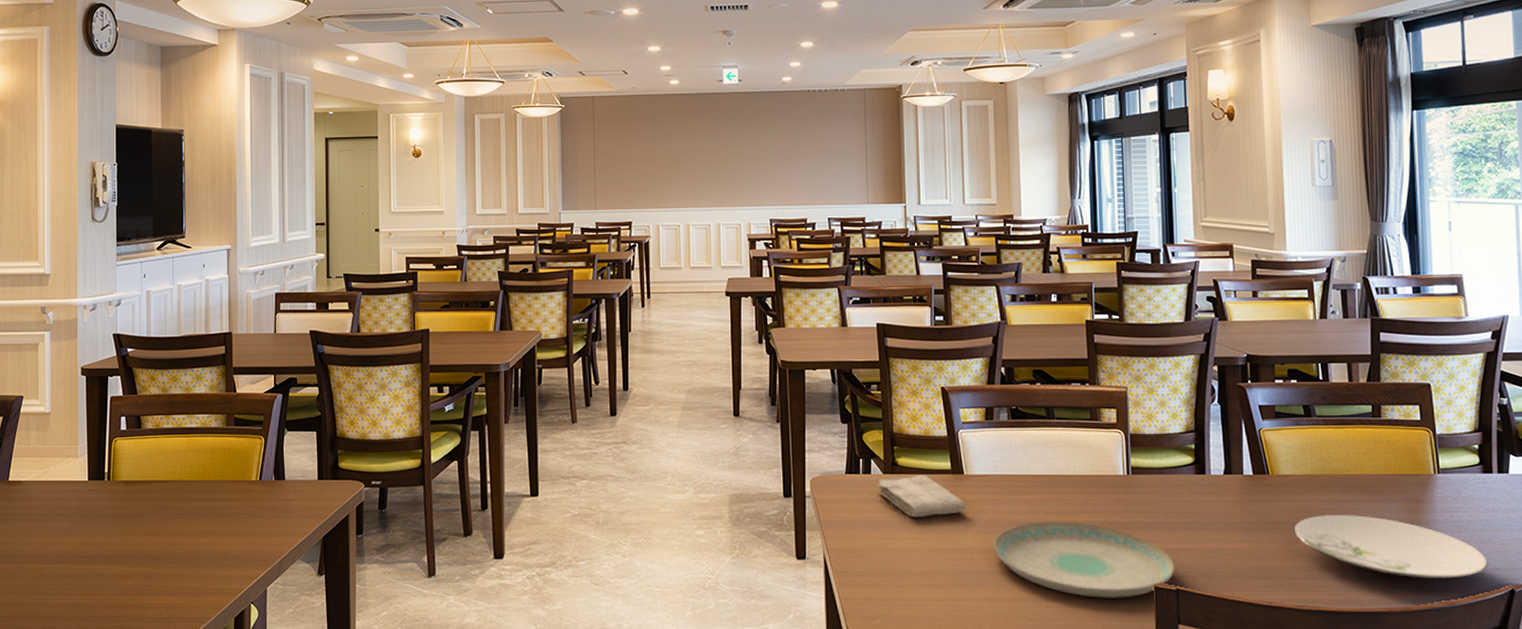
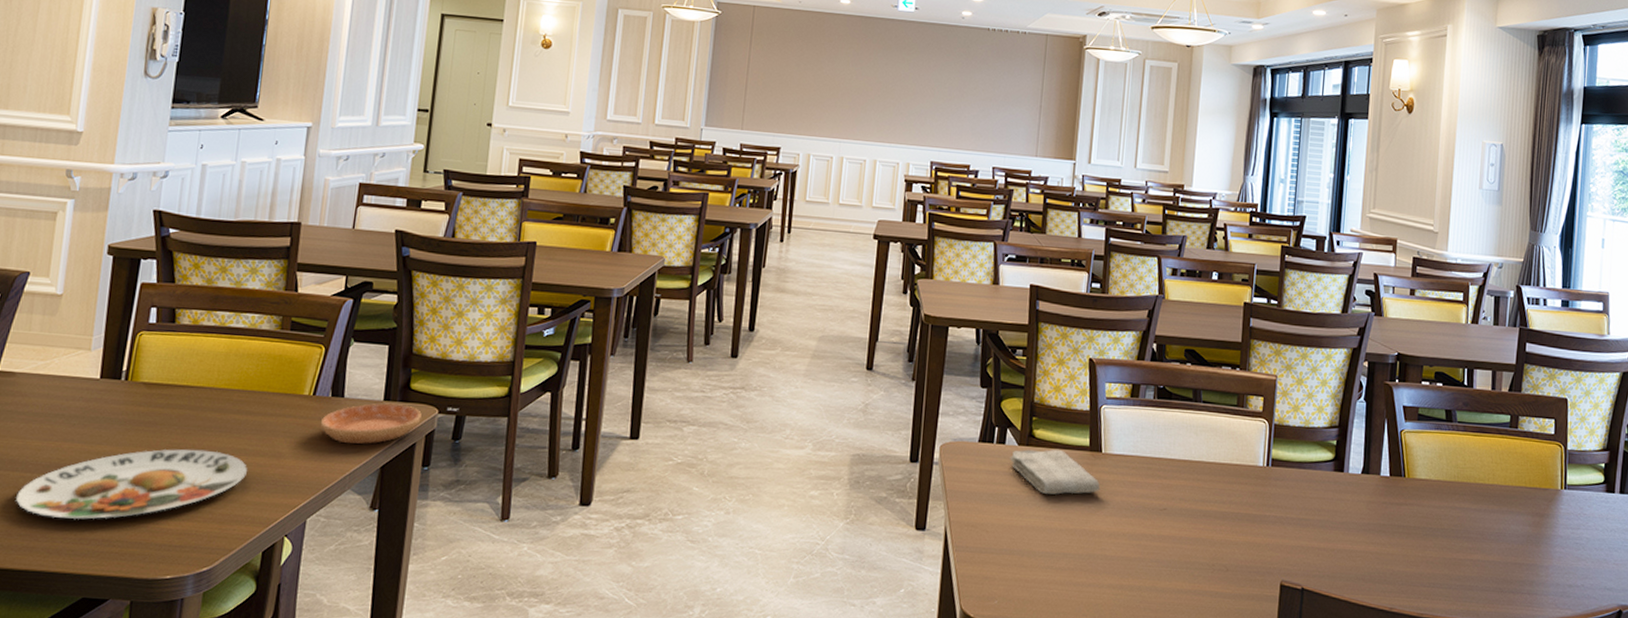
plate: none [35,534,214,601] -> present [16,449,247,520]
saucer: none [268,482,351,520] -> present [320,403,422,445]
plate: present [993,521,1175,598] -> none [1123,508,1303,594]
plate: present [1293,514,1488,580] -> none [1422,522,1601,596]

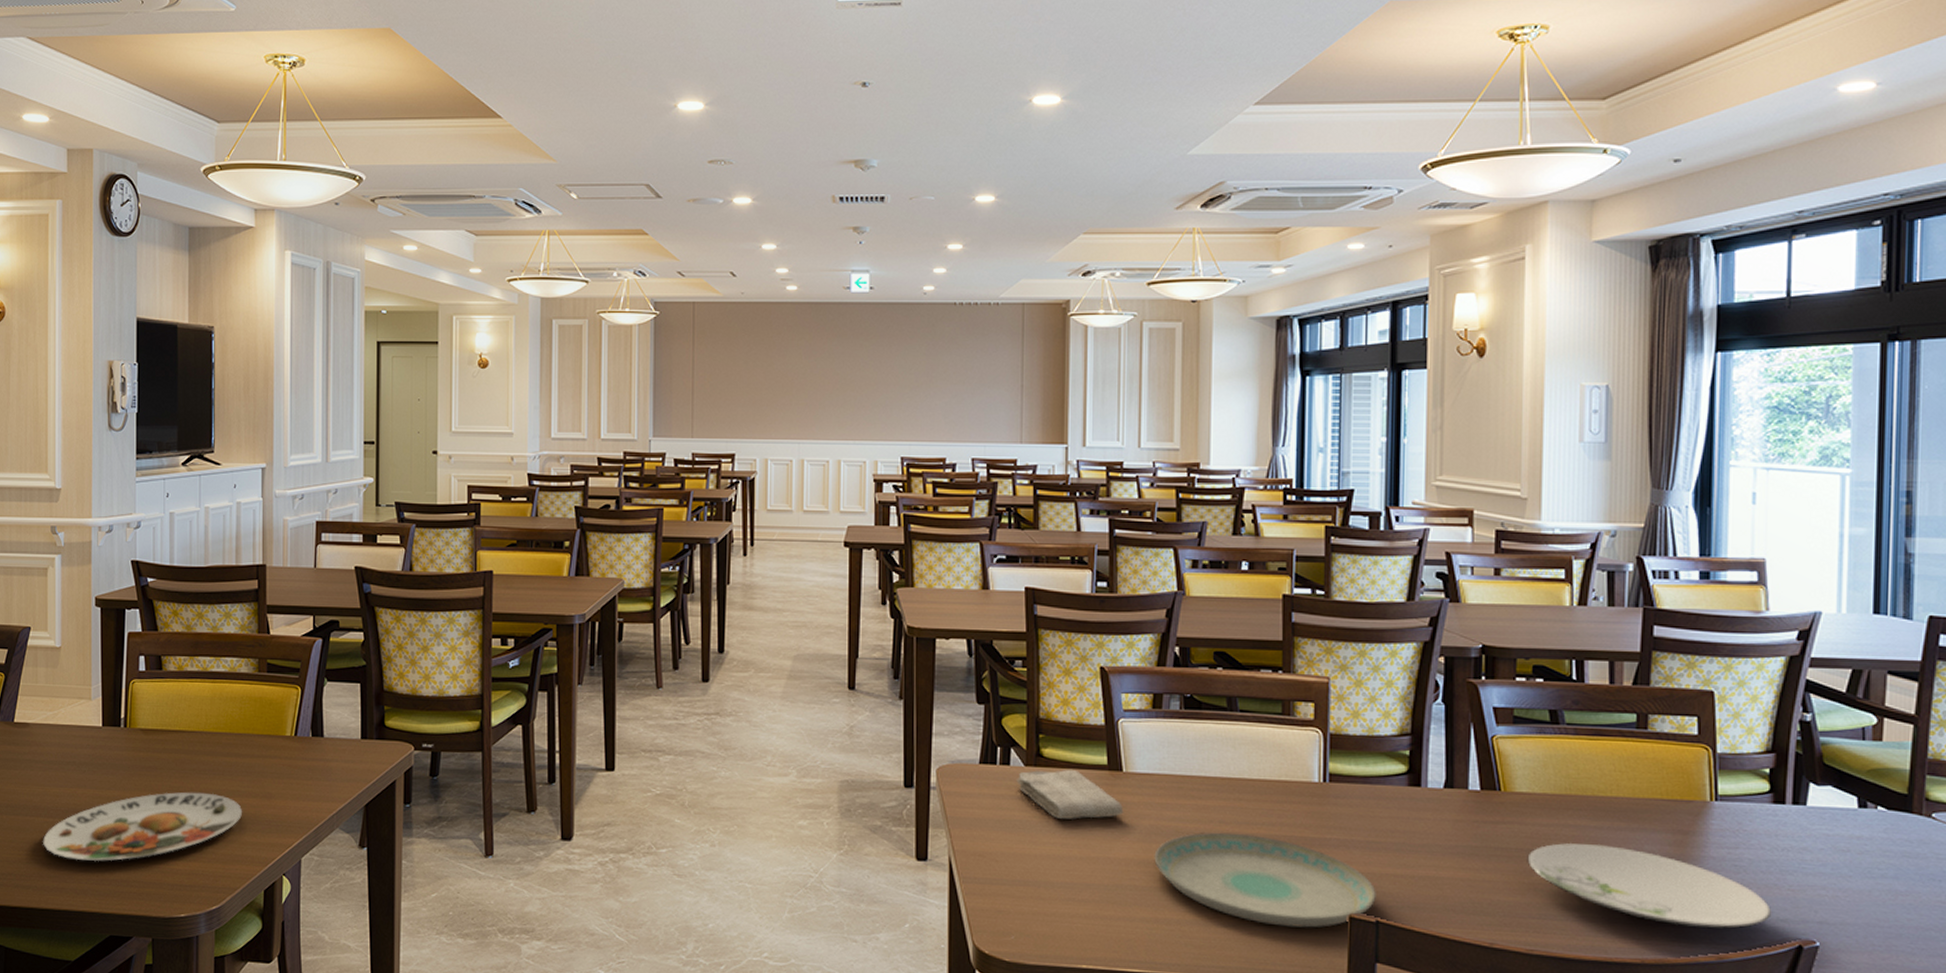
saucer: present [320,403,422,445] -> none [304,741,398,784]
plate: none [1123,508,1303,594] -> present [1154,832,1376,928]
plate: none [1422,522,1601,596] -> present [1527,842,1771,929]

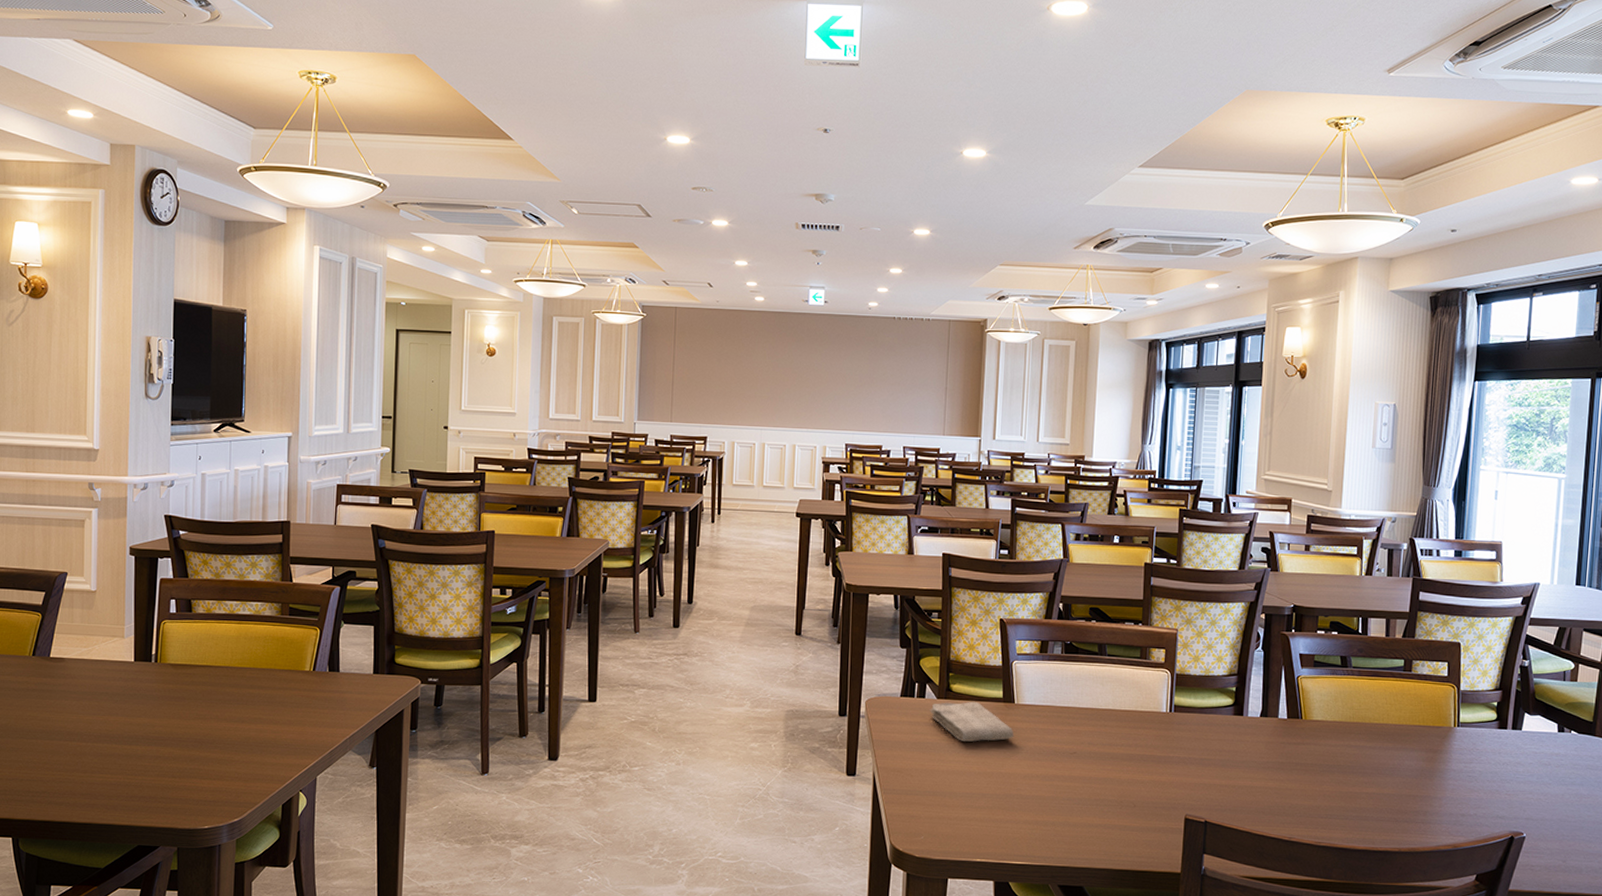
plate: present [43,792,242,862] -> none [76,719,263,781]
plate: present [1154,832,1376,928] -> none [1036,752,1206,827]
plate: present [1527,842,1771,929] -> none [1319,759,1493,824]

